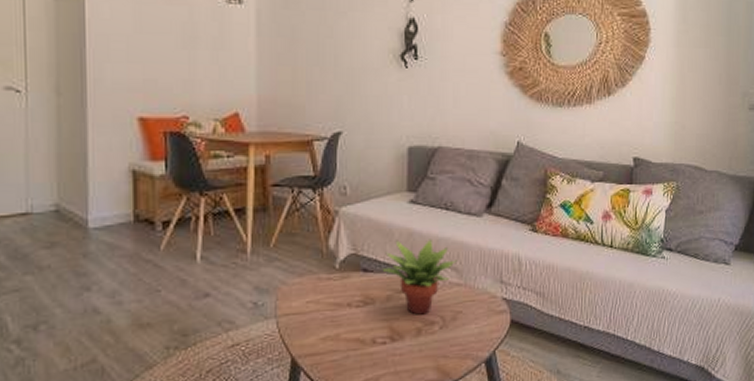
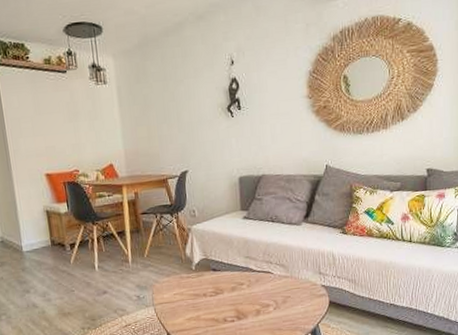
succulent plant: present [382,238,459,315] -> none [226,244,285,300]

